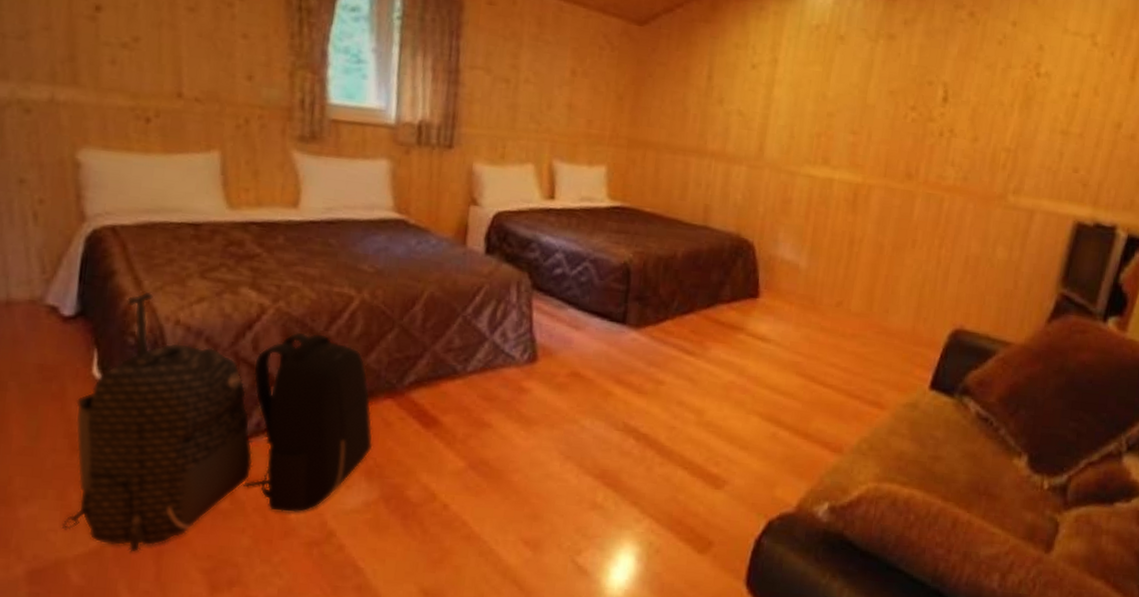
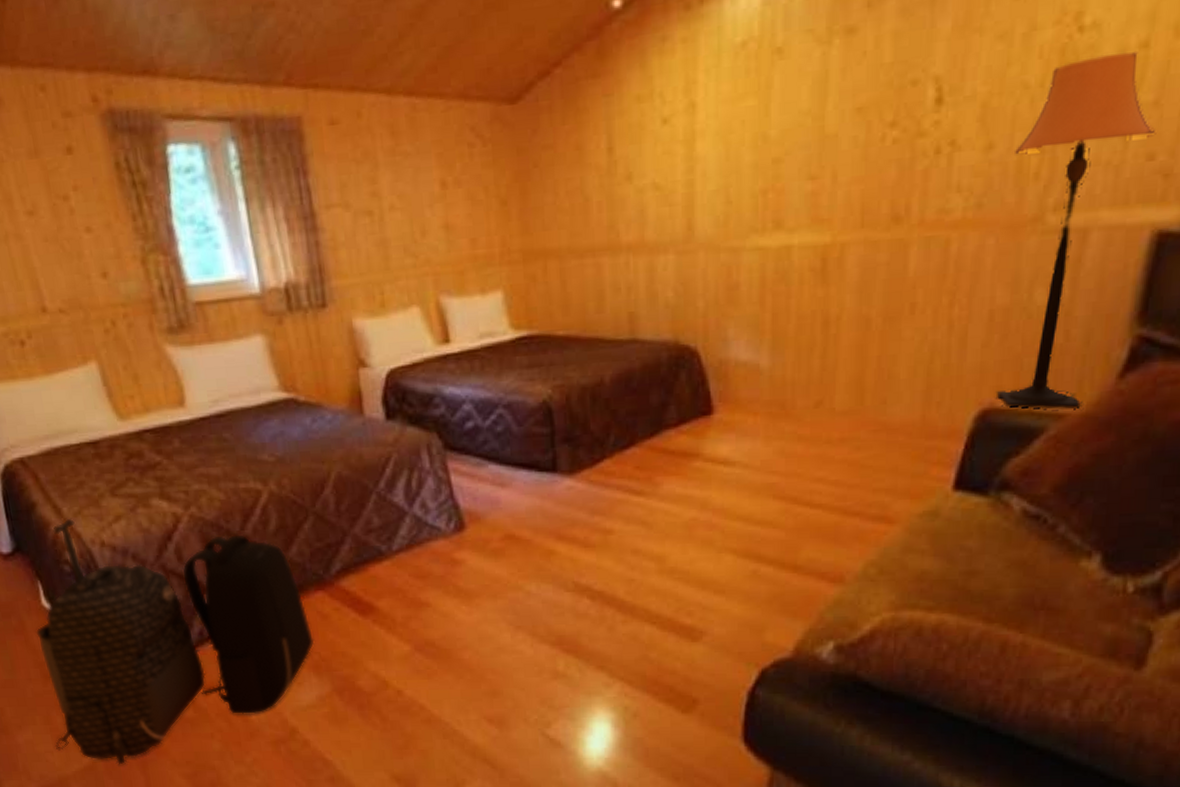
lamp: none [965,94,1080,341] -> present [996,52,1156,410]

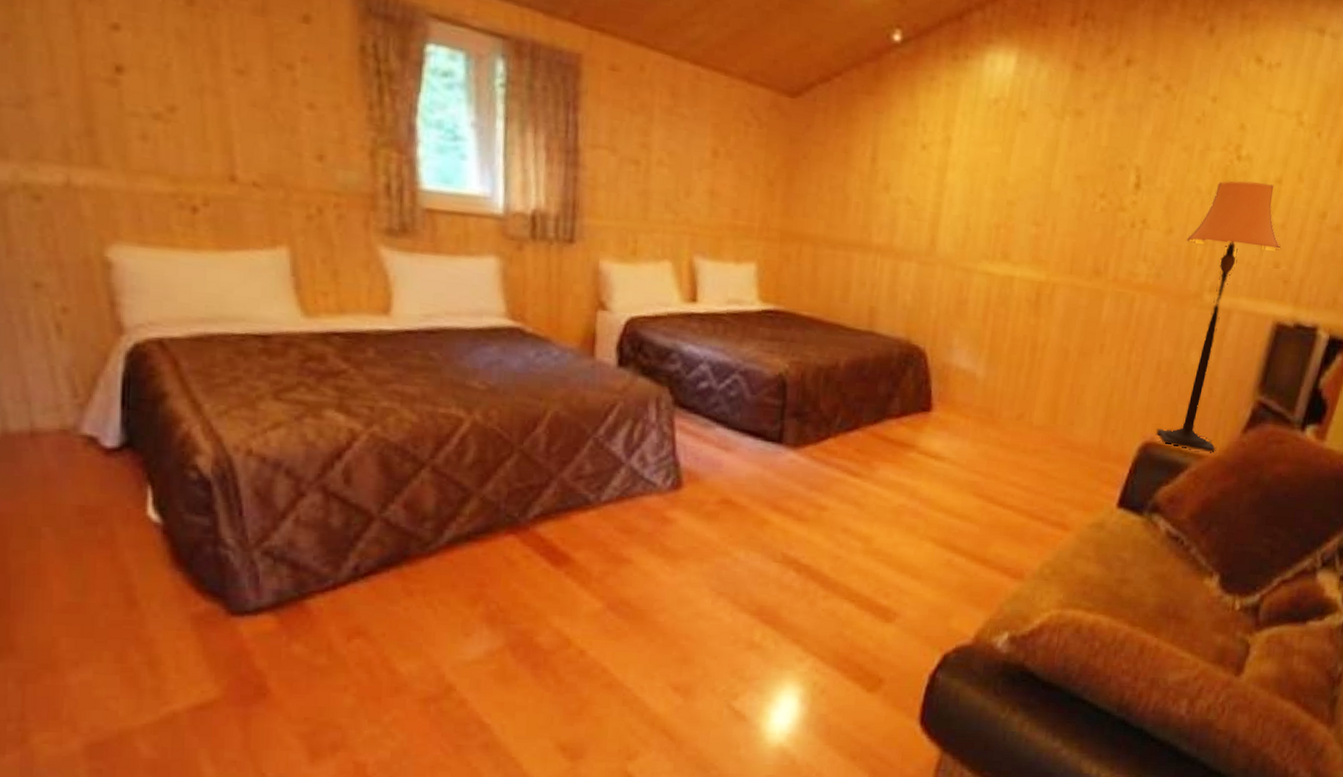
suitcase: present [36,518,206,765] -> none [123,416,352,718]
backpack: present [182,534,315,714] -> none [341,460,495,666]

